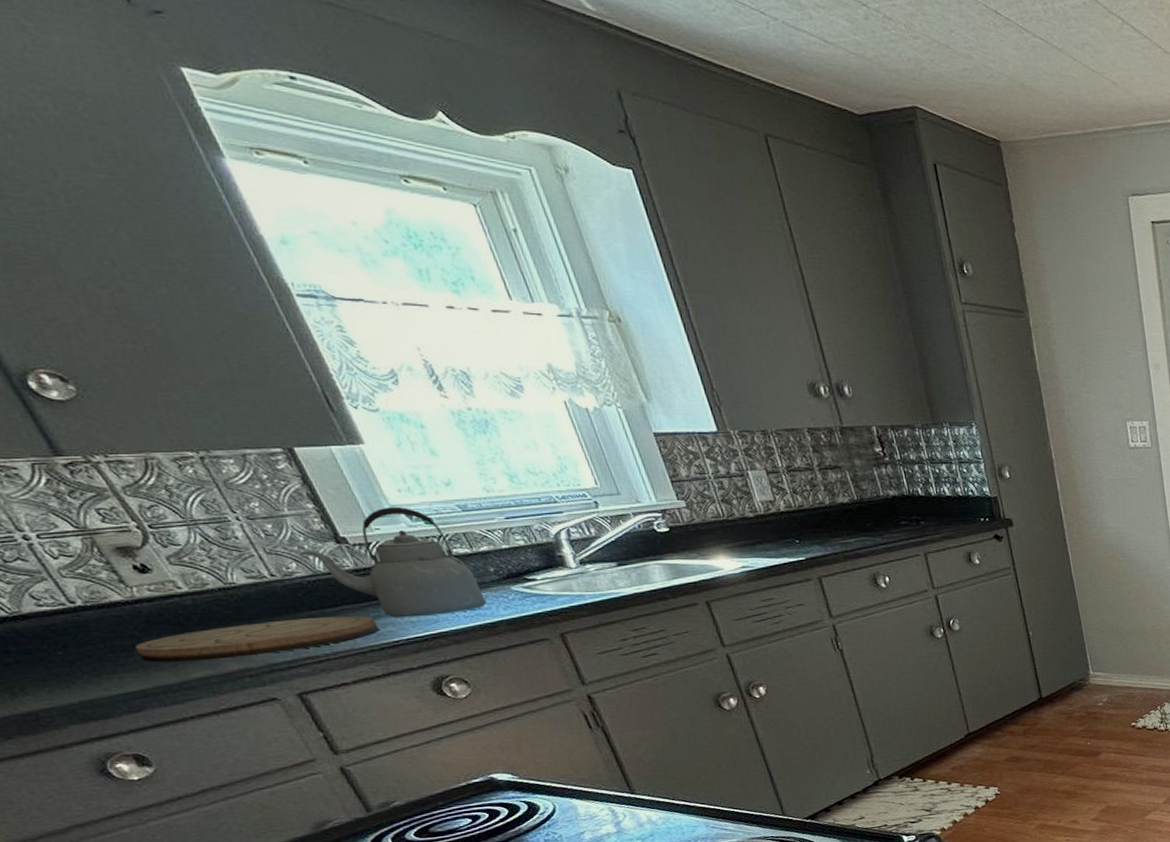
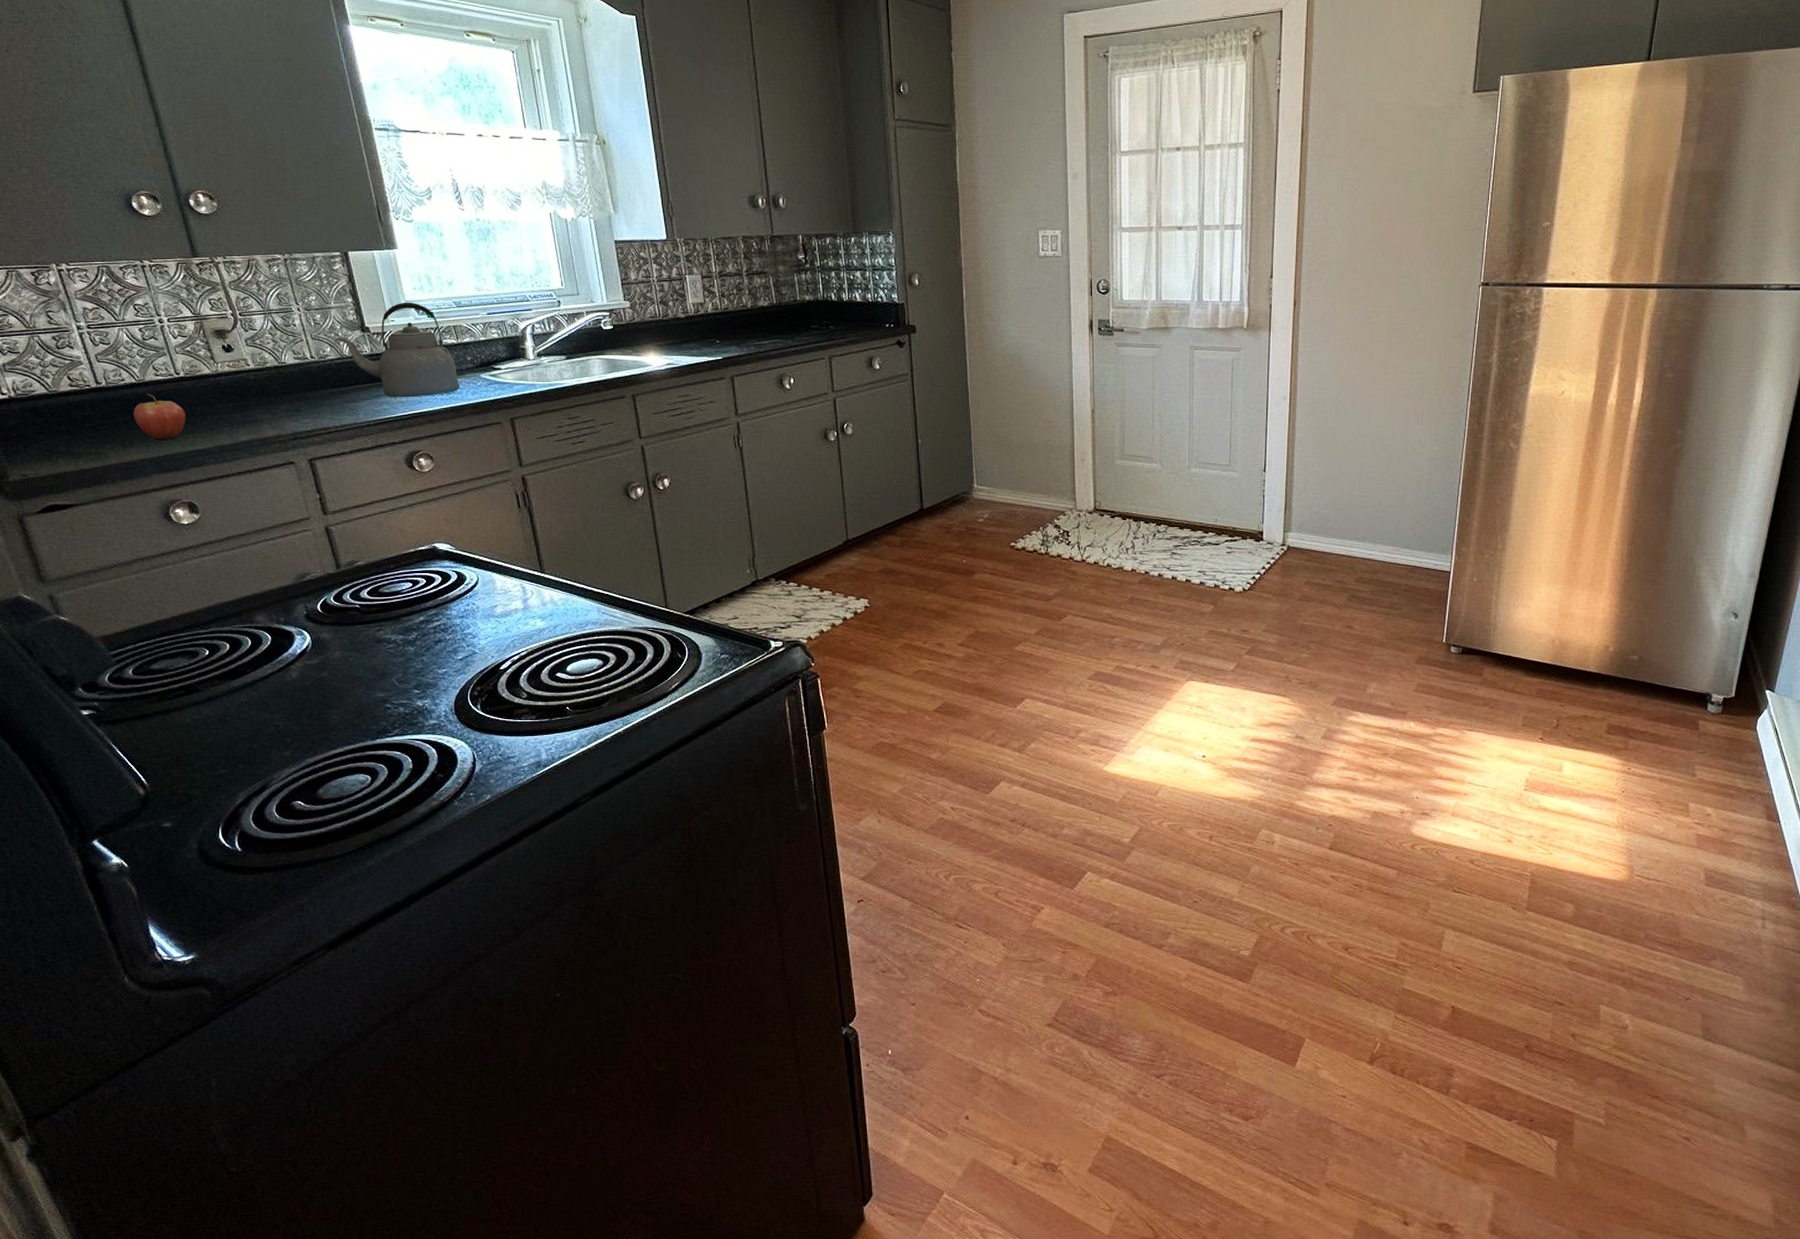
fruit: none [14,628,102,685] -> present [133,393,186,441]
cutting board: present [134,615,379,663] -> none [209,394,377,426]

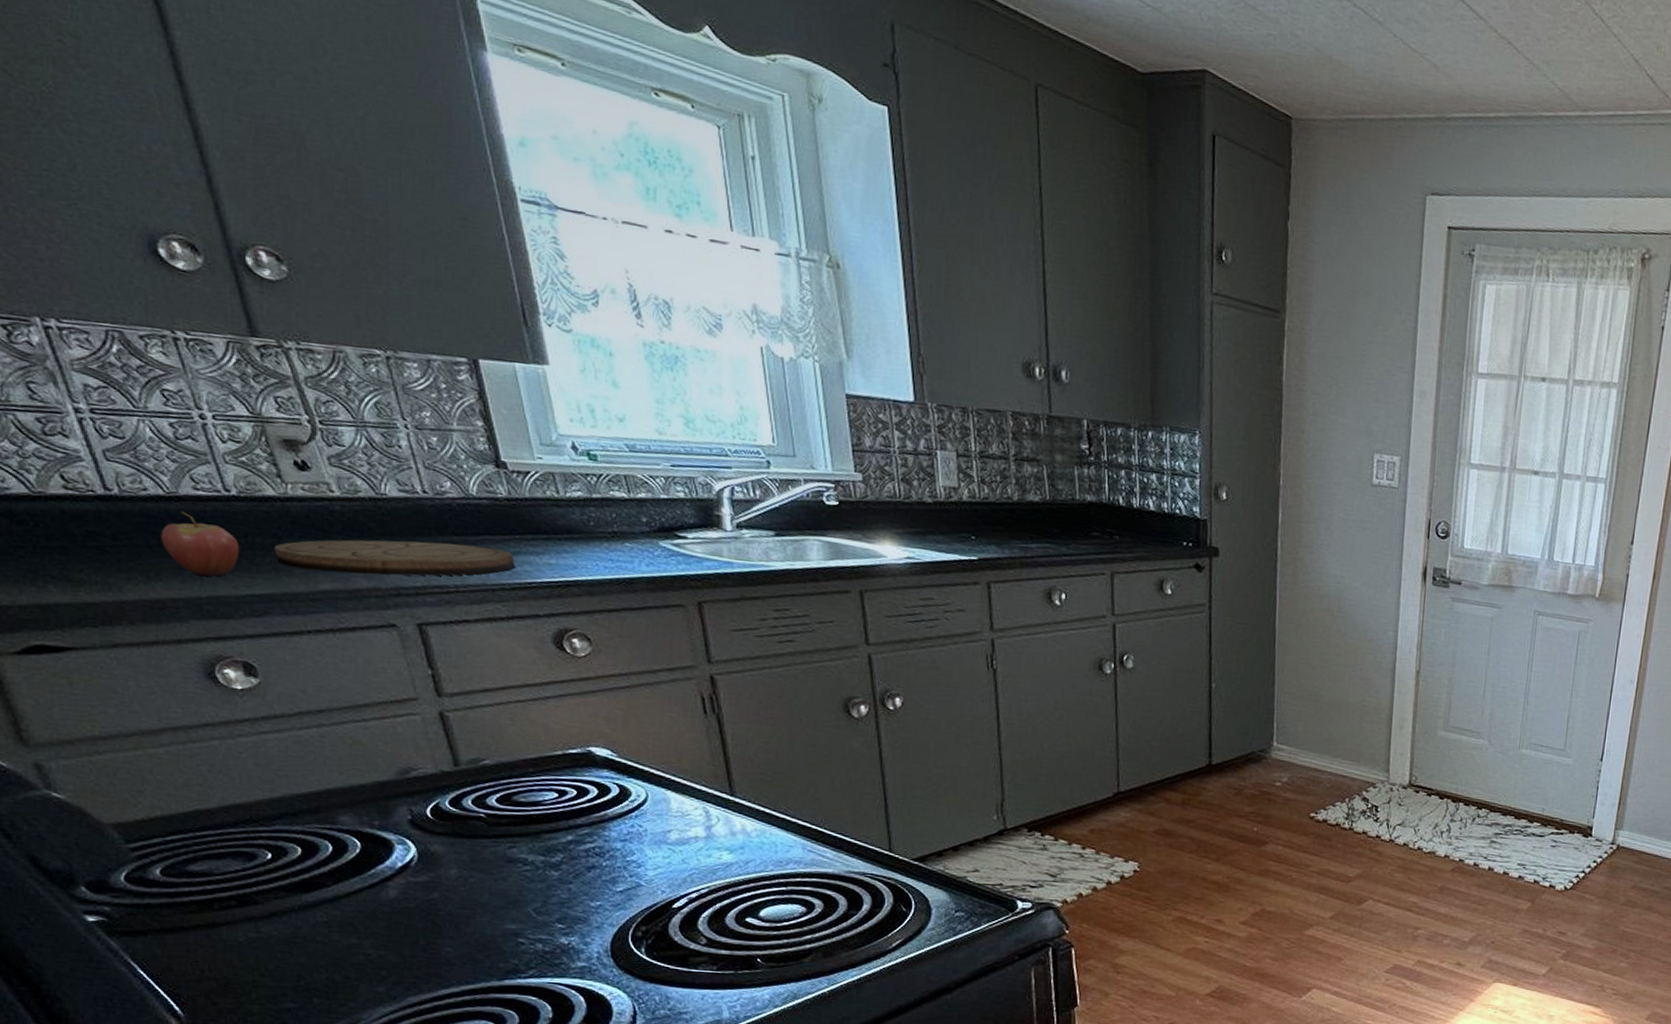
cutting board: none [209,394,377,426] -> present [273,539,515,576]
kettle: present [334,302,460,398] -> none [456,435,631,562]

